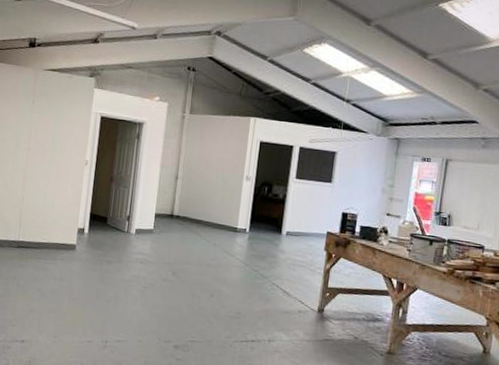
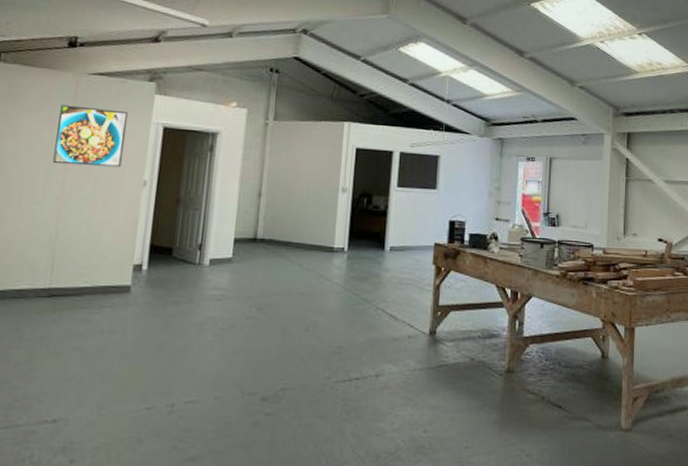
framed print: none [19,95,74,149] -> present [53,105,128,168]

